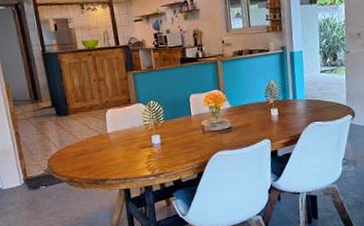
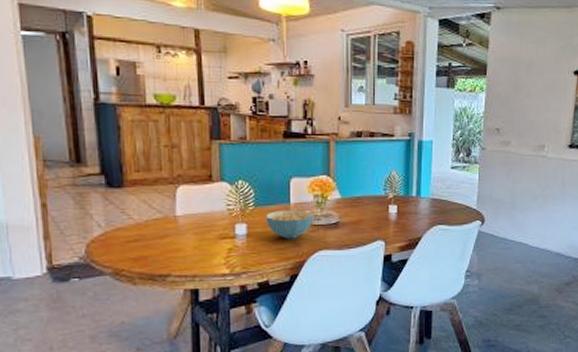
cereal bowl: none [173,120,211,144] -> present [265,209,314,239]

